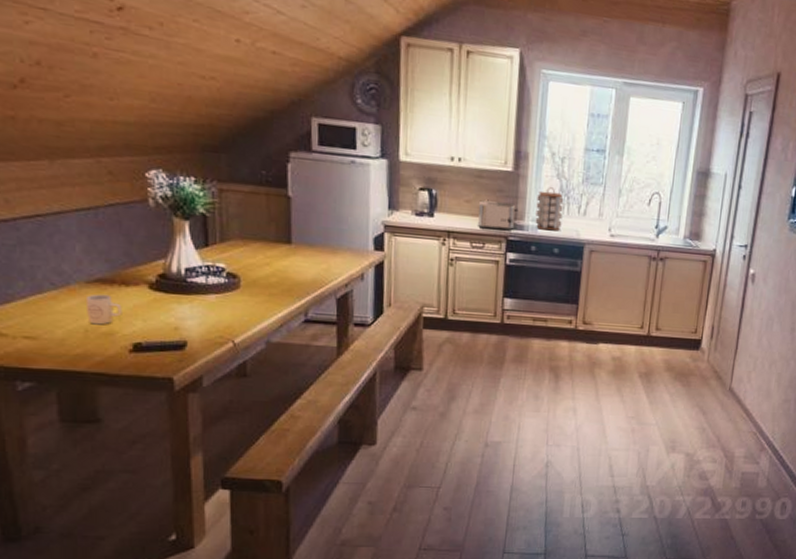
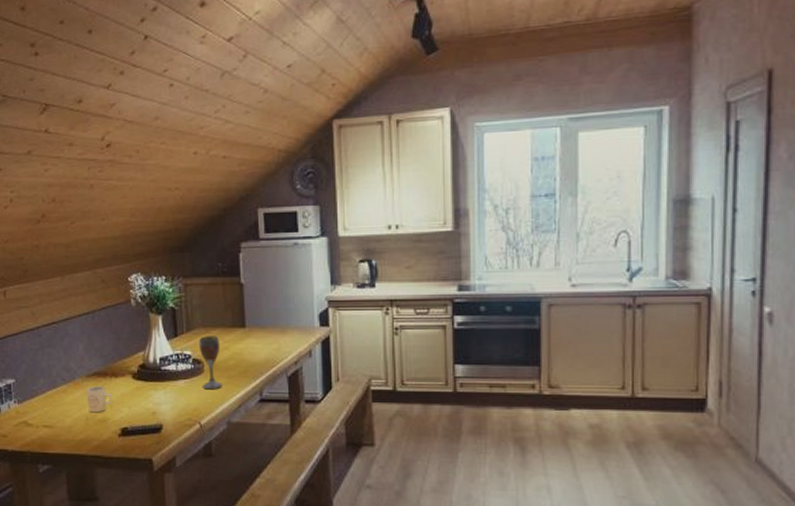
cup: none [235,248,262,307] -> present [199,336,222,390]
toaster: present [478,200,519,231] -> none [419,264,463,295]
spice rack: present [535,187,564,231] -> none [482,241,512,288]

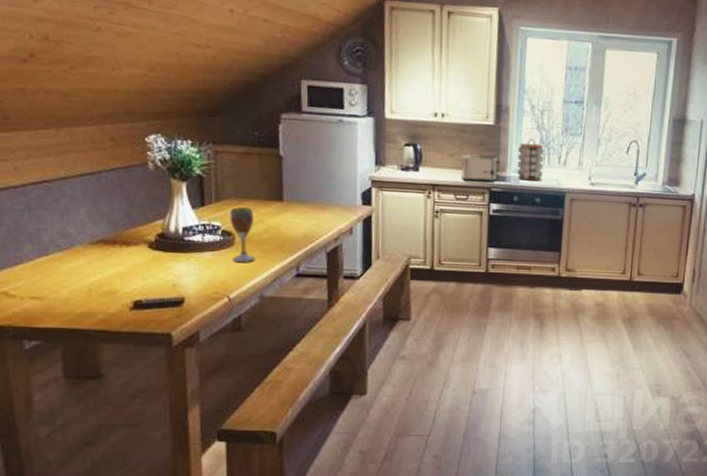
mug: present [86,385,113,413] -> none [89,254,124,284]
toaster: none [419,264,463,295] -> present [461,154,501,183]
spice rack: none [482,241,512,288] -> present [517,139,544,181]

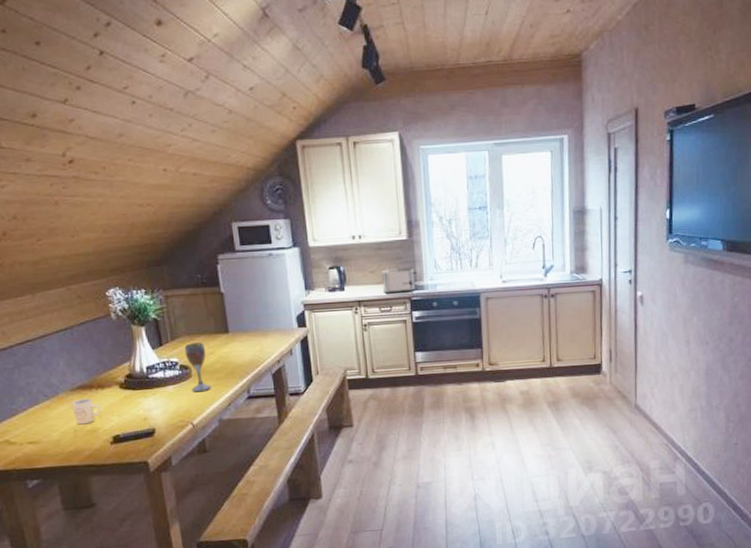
mug: none [89,254,124,284] -> present [71,398,102,425]
spice rack: present [517,139,544,181] -> none [432,247,457,287]

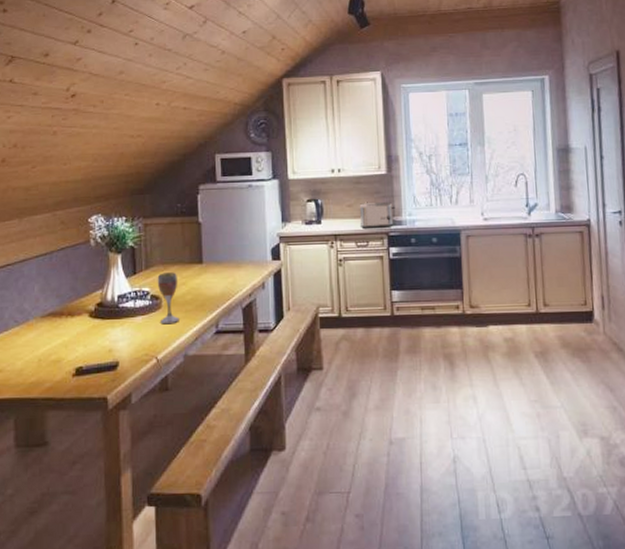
mug: present [71,398,102,425] -> none [40,326,68,354]

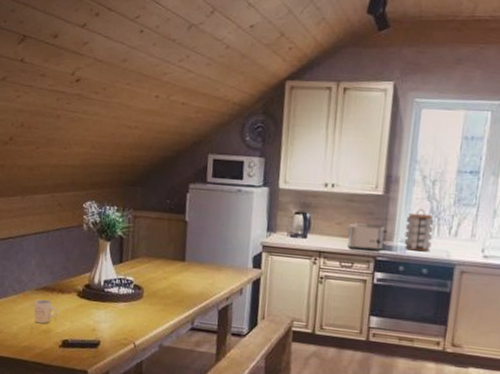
mug: none [40,326,68,354] -> present [33,299,58,324]
cup: present [157,272,179,325] -> none [139,265,161,315]
spice rack: none [411,183,437,223] -> present [404,209,434,252]

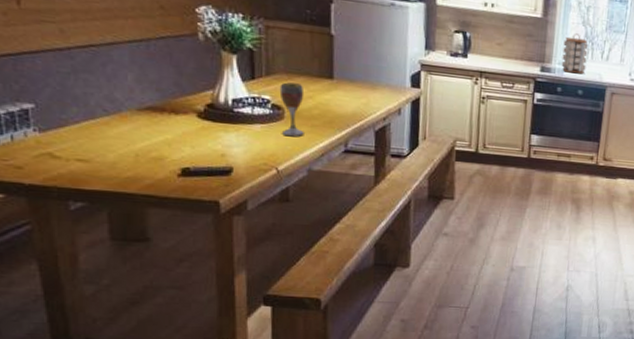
mug: present [33,299,58,324] -> none [136,121,172,151]
cup: none [139,265,161,315] -> present [279,82,305,137]
toaster: present [348,222,388,252] -> none [508,44,546,73]

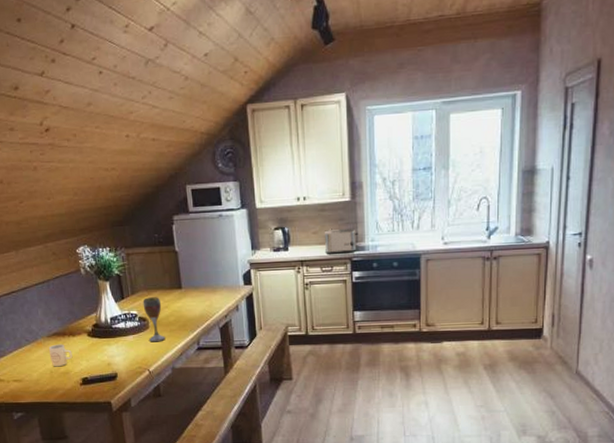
mug: none [136,121,172,151] -> present [48,344,73,367]
toaster: none [508,44,546,73] -> present [324,229,359,255]
spice rack: present [561,33,588,74] -> none [374,209,398,248]

